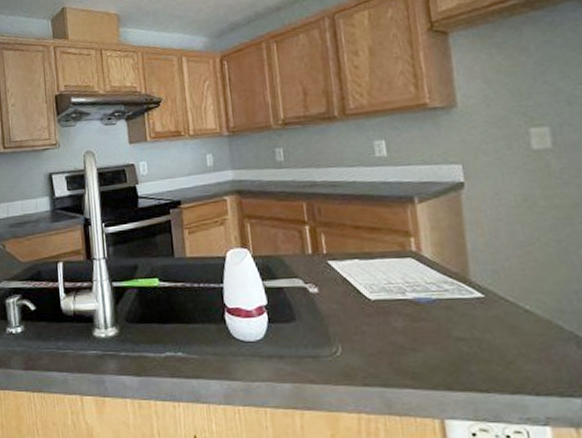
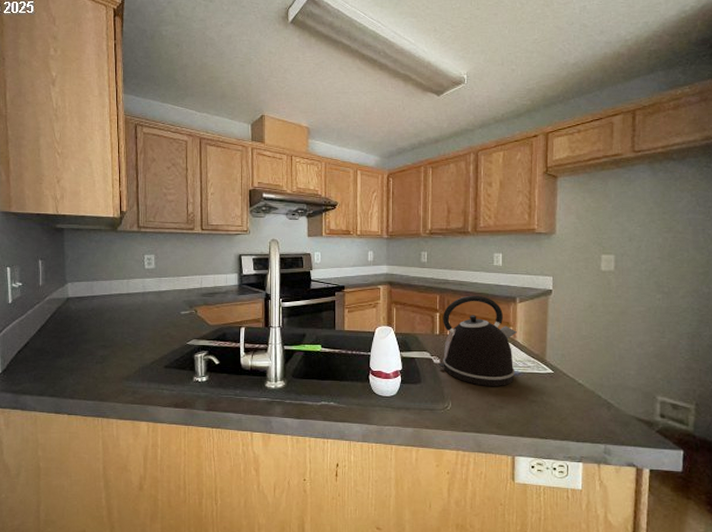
kettle: none [314,197,428,321] -> present [438,295,517,386]

